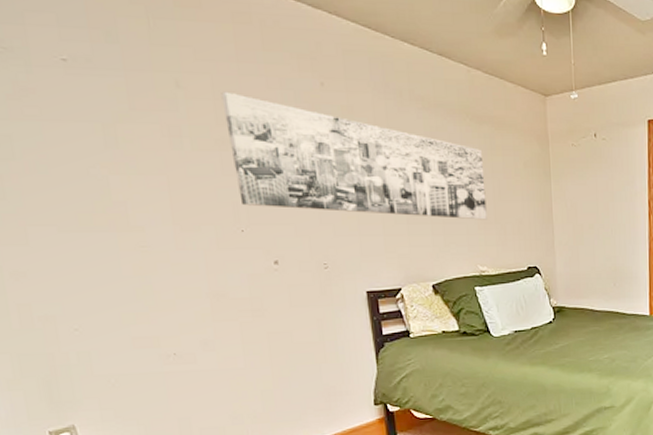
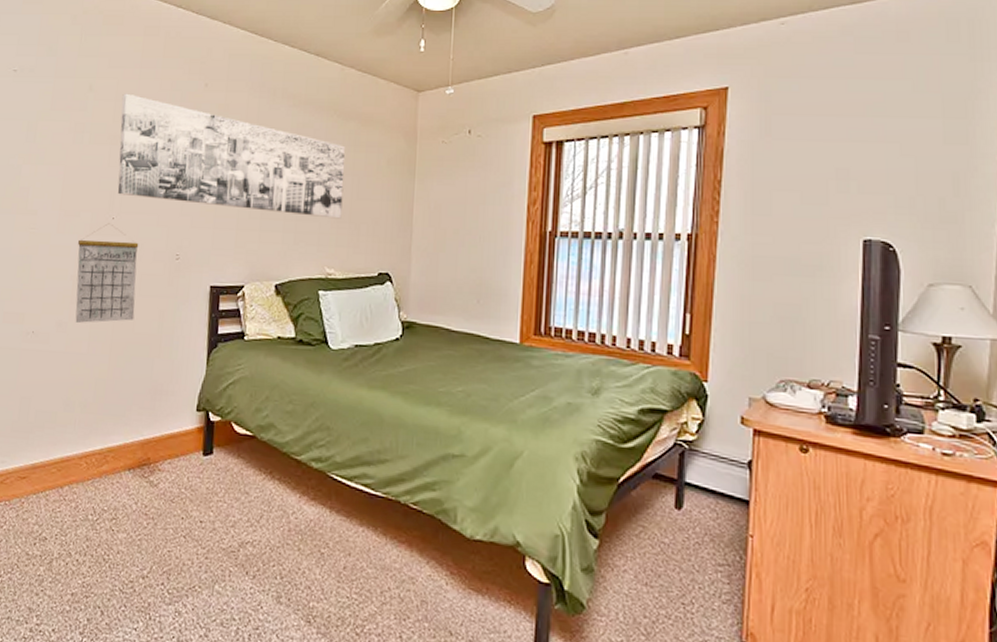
calendar: none [206,236,291,339] -> present [75,223,139,323]

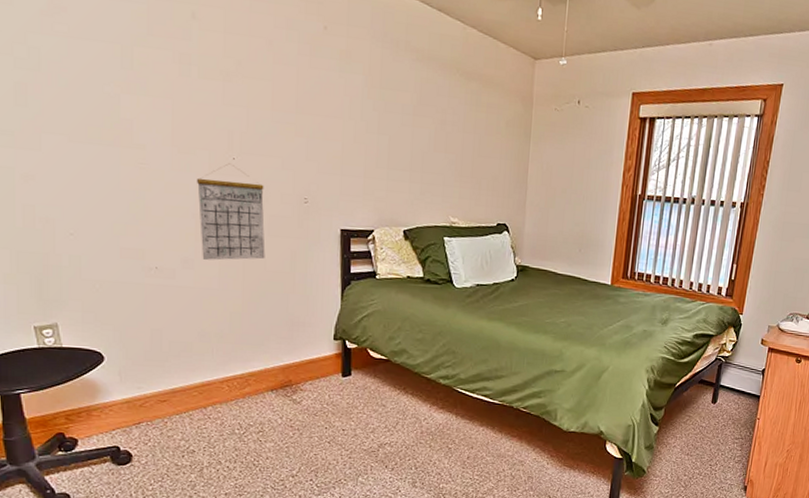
wall art: present [117,93,346,219] -> none [231,26,468,174]

